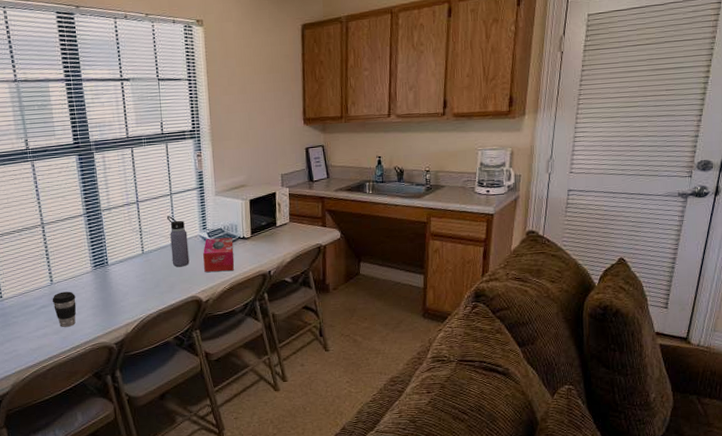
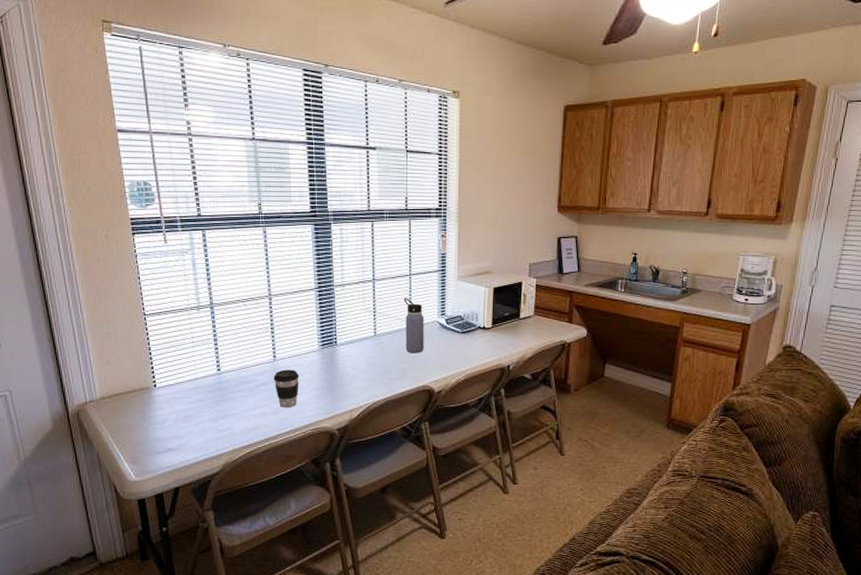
tissue box: present [203,237,235,272] -> none [439,326,472,362]

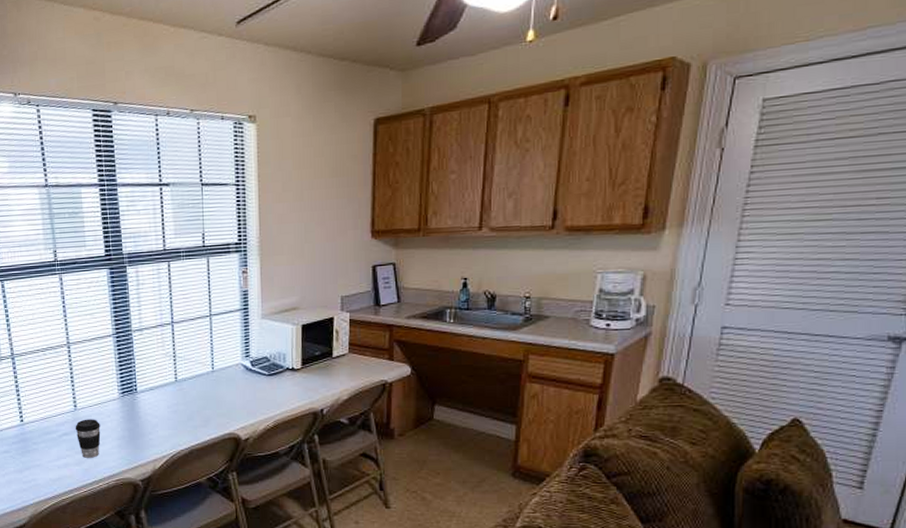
water bottle: present [403,297,424,354] -> none [204,339,228,399]

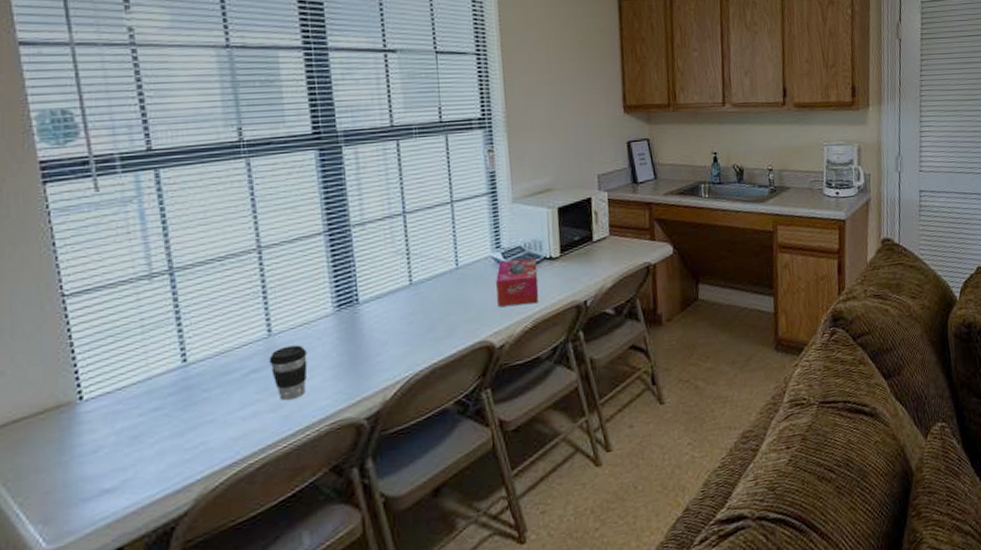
tissue box: none [244,368,281,407] -> present [496,258,539,307]

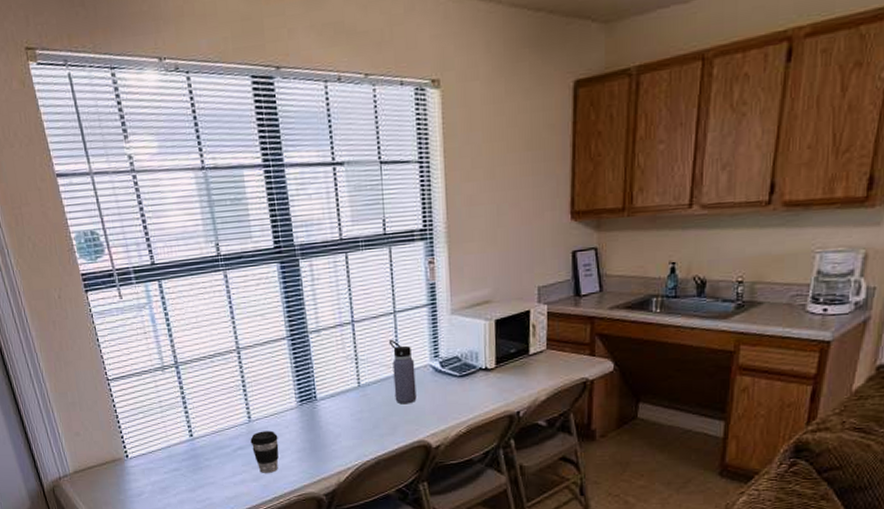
water bottle: none [445,230,477,301] -> present [388,339,417,404]
tissue box: present [496,258,539,307] -> none [434,368,474,411]

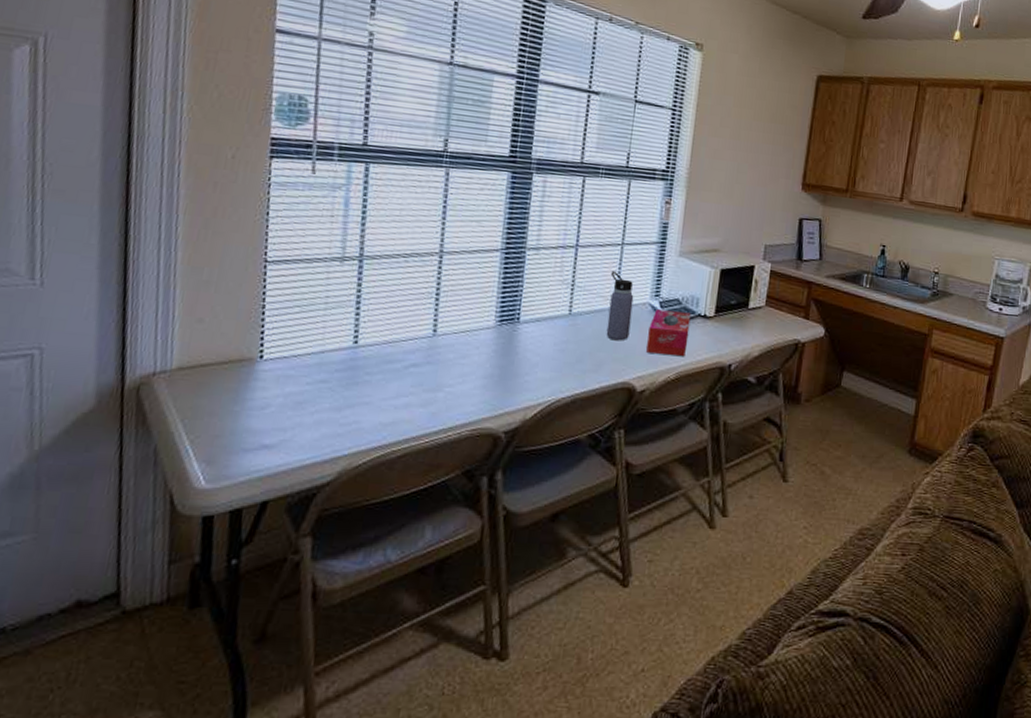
coffee cup: present [250,430,279,473] -> none [428,348,464,399]
tissue box: none [434,368,474,411] -> present [646,309,691,357]

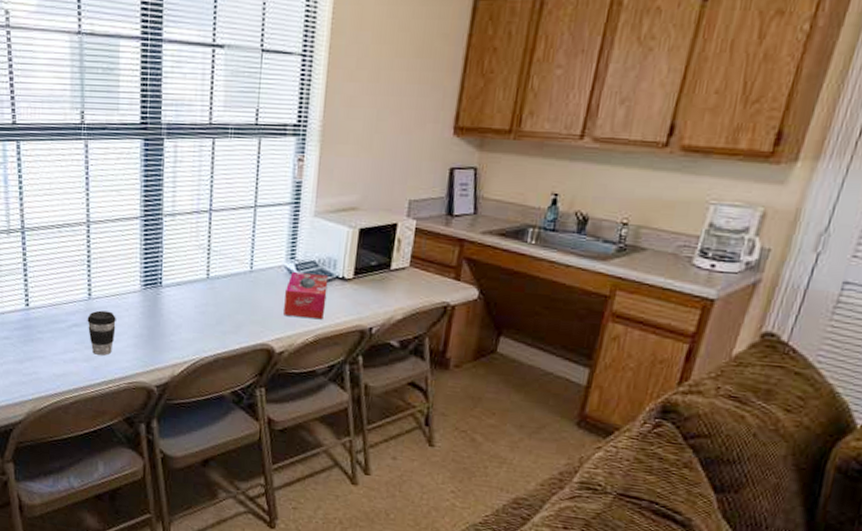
coffee cup: none [428,348,464,399] -> present [87,310,116,356]
water bottle: present [606,270,634,341] -> none [243,234,269,304]

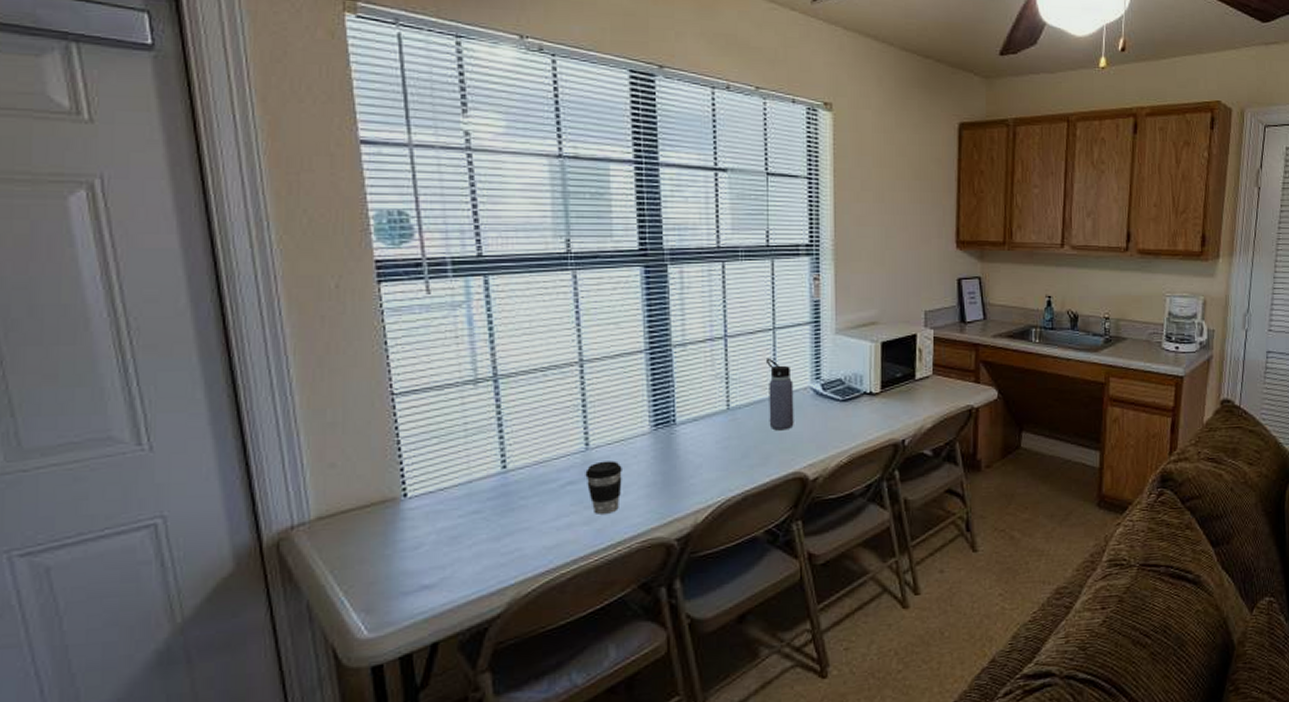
water bottle: none [243,234,269,304] -> present [765,358,794,431]
tissue box: present [284,272,329,320] -> none [814,392,857,439]

